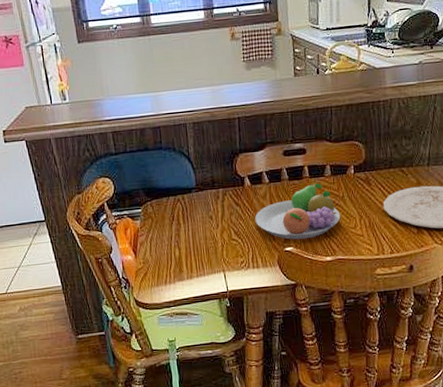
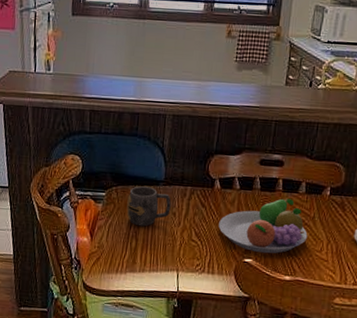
mug: none [163,195,207,236] -> present [126,186,171,227]

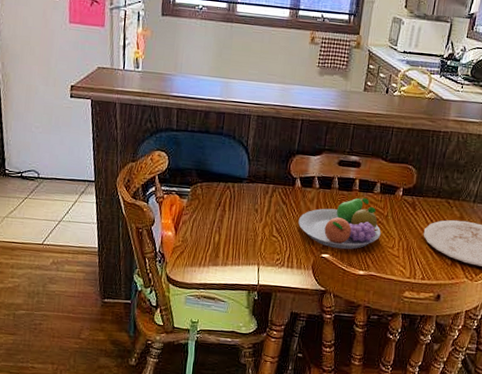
mug: present [126,186,171,227] -> none [210,183,254,222]

